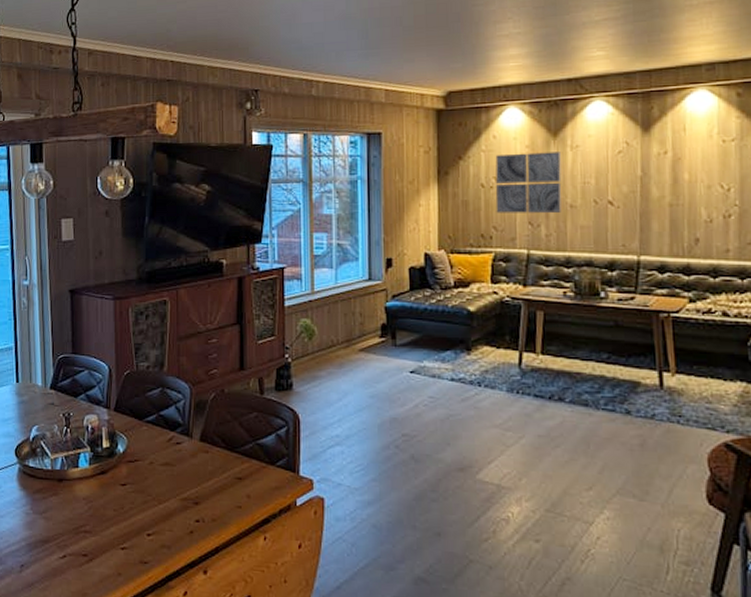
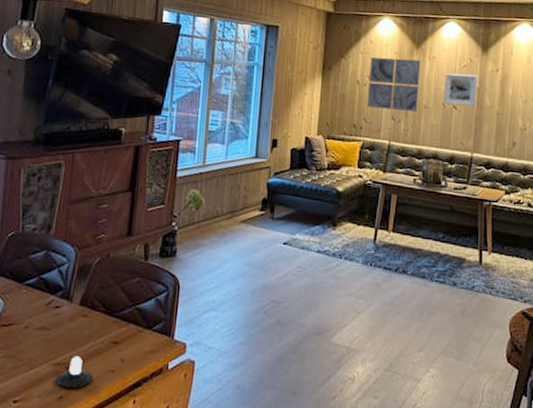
candle: none [184,491,221,523] -> present [55,356,93,388]
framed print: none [594,161,640,200] -> present [443,73,477,106]

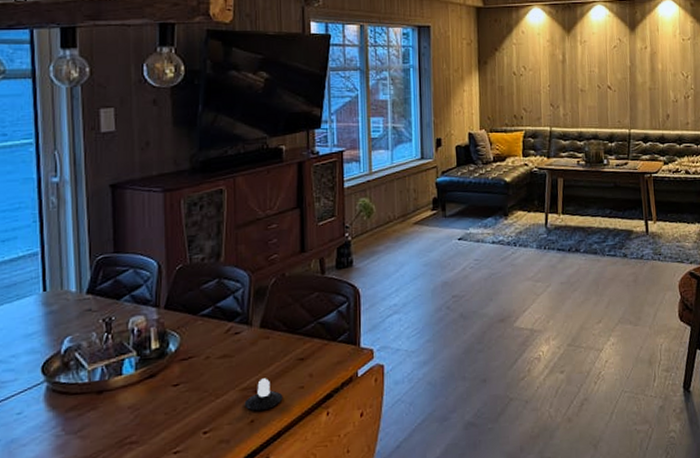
wall art: present [367,57,421,111] -> none [524,46,574,97]
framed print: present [443,73,477,106] -> none [597,54,629,85]

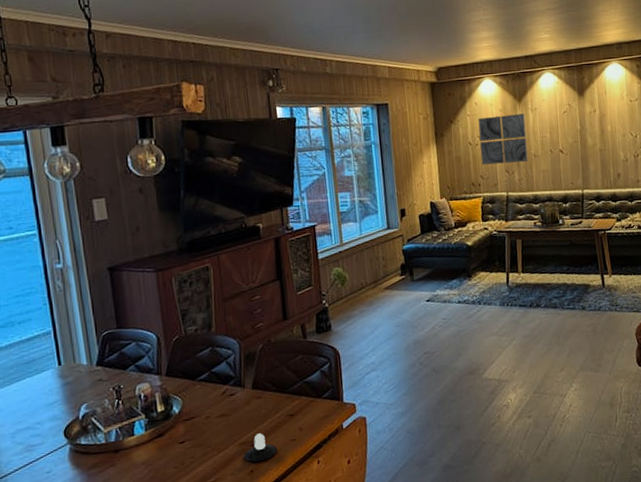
wall art: none [524,46,574,97] -> present [478,114,528,165]

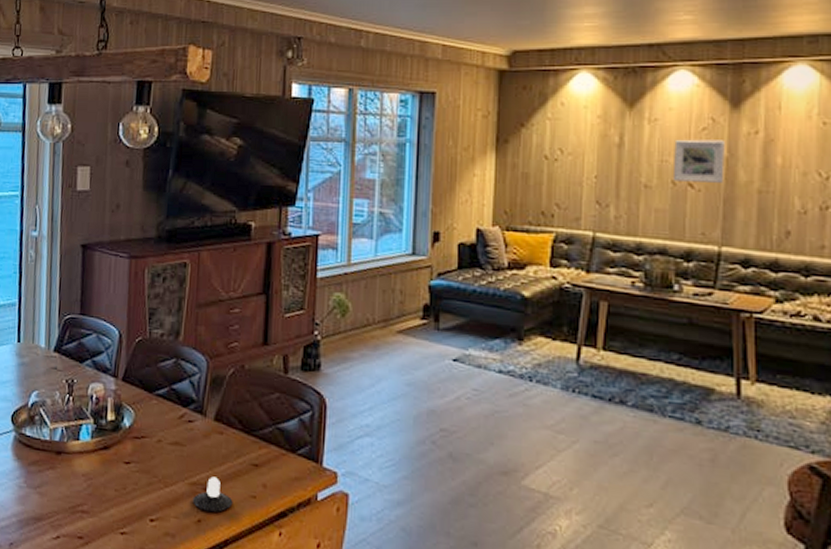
wall art: present [478,114,528,165] -> none [560,123,636,192]
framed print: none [548,118,580,150] -> present [672,139,725,183]

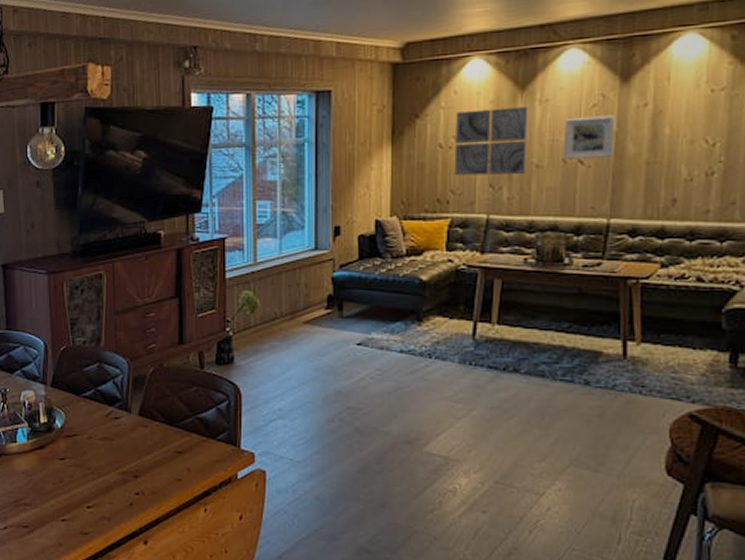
candle: present [192,476,233,512] -> none [124,465,161,496]
wall art: none [560,123,636,192] -> present [454,107,528,176]

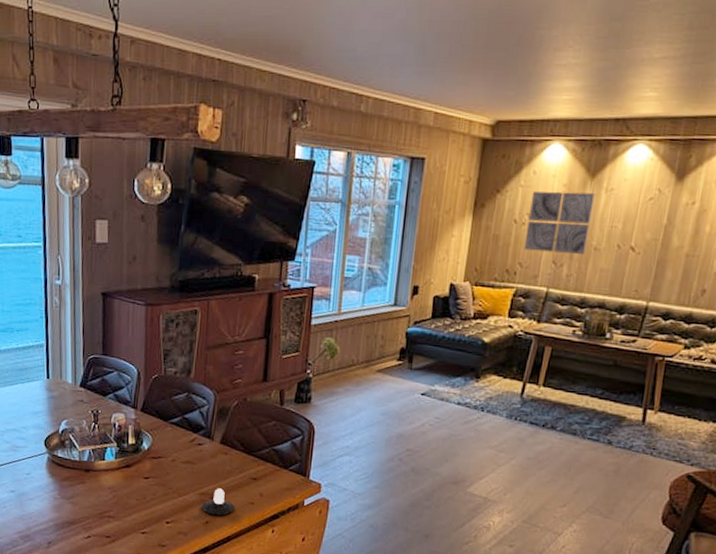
candle: none [124,465,161,496] -> present [201,488,235,516]
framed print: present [563,115,614,159] -> none [618,208,666,247]

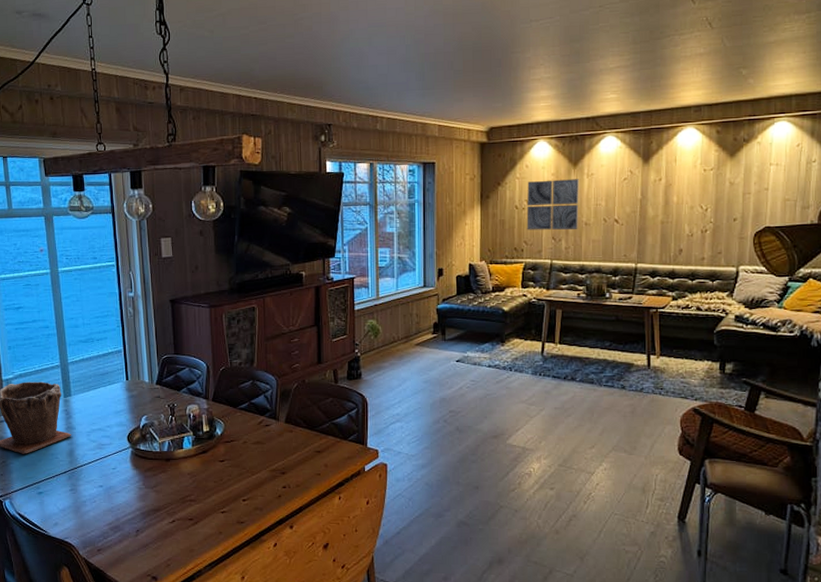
candle: present [201,488,235,516] -> none [273,463,304,488]

